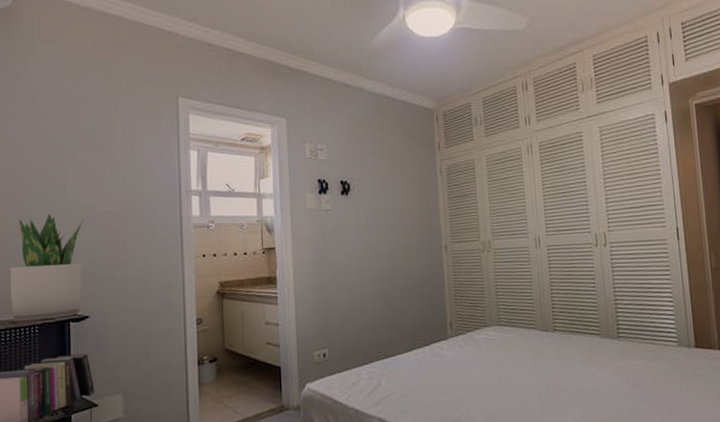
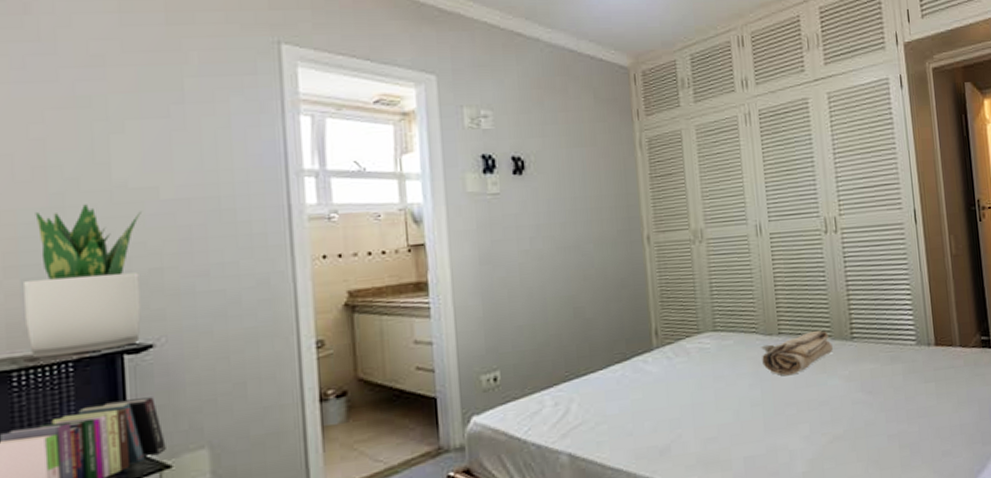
towel: none [538,329,601,367] -> present [761,330,833,376]

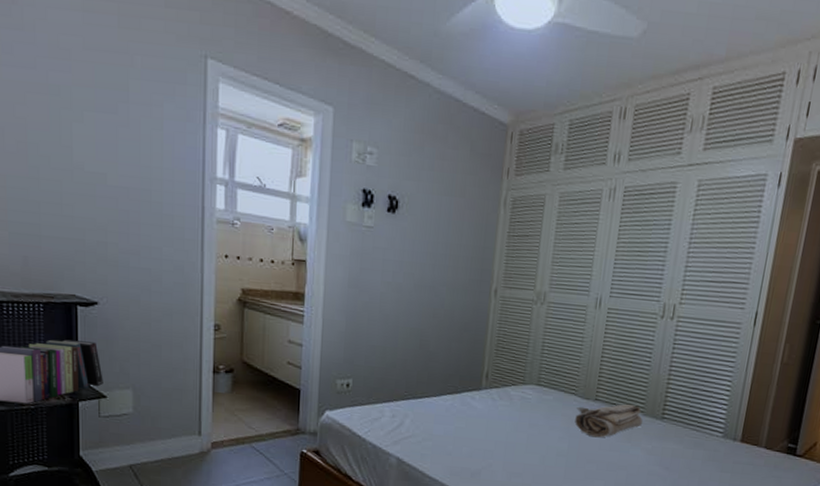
planter: present [24,204,141,359] -> none [11,179,93,300]

